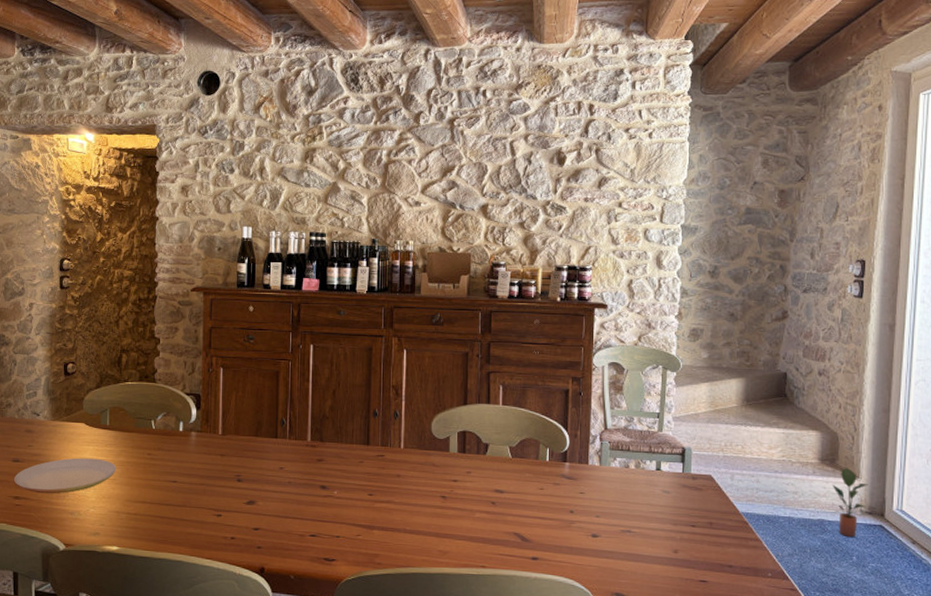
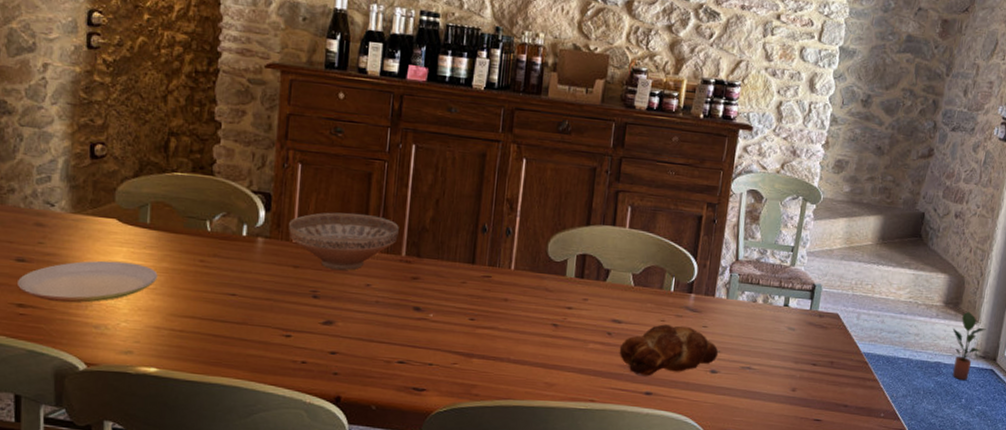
decorative bowl: none [215,406,304,457] -> present [288,212,399,271]
bread loaf: none [504,492,598,542] -> present [619,324,719,376]

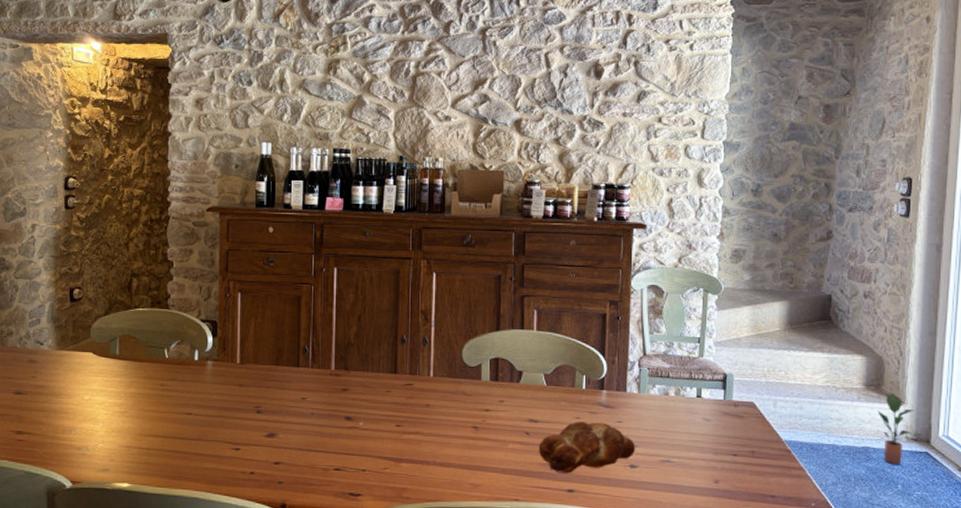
plate: present [18,260,158,303] -> none [16,389,127,428]
decorative bowl: present [288,212,399,271] -> none [233,333,327,387]

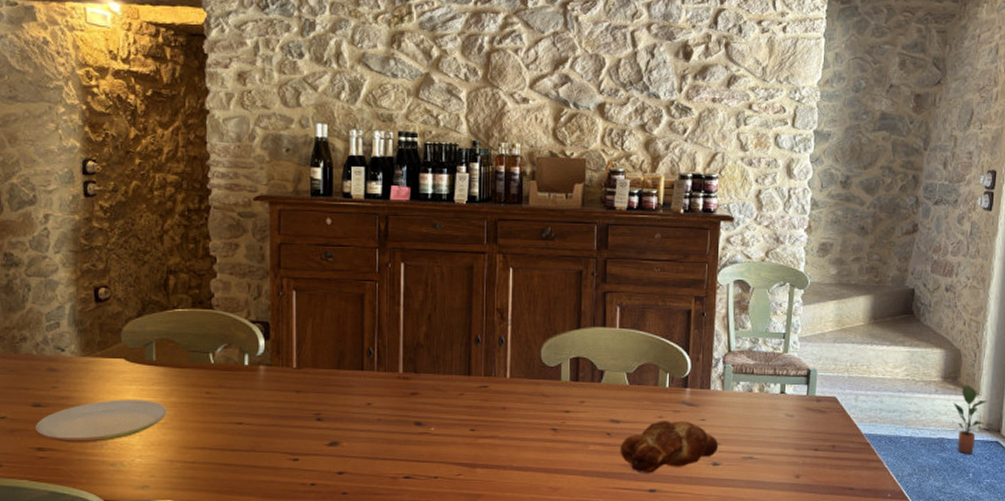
plate: none [16,389,127,428] -> present [36,400,167,443]

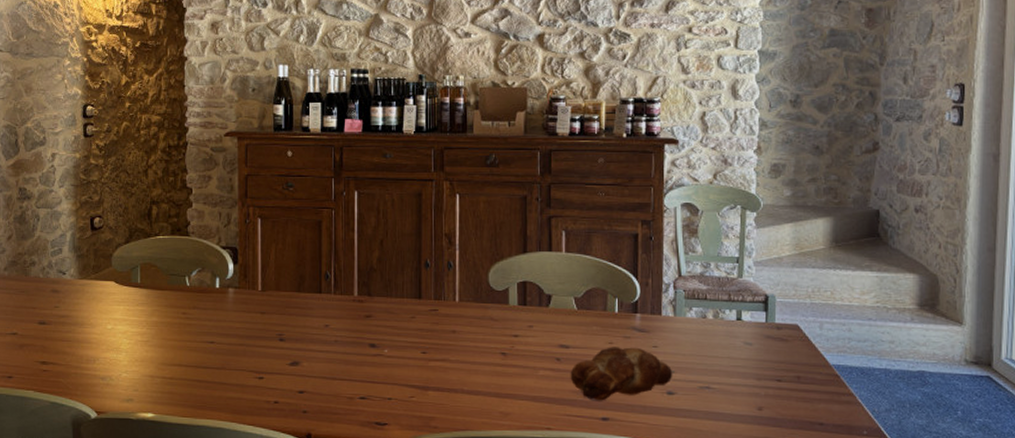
plate: present [36,400,167,443] -> none [41,319,149,358]
potted plant: present [953,384,988,455] -> none [932,312,974,391]

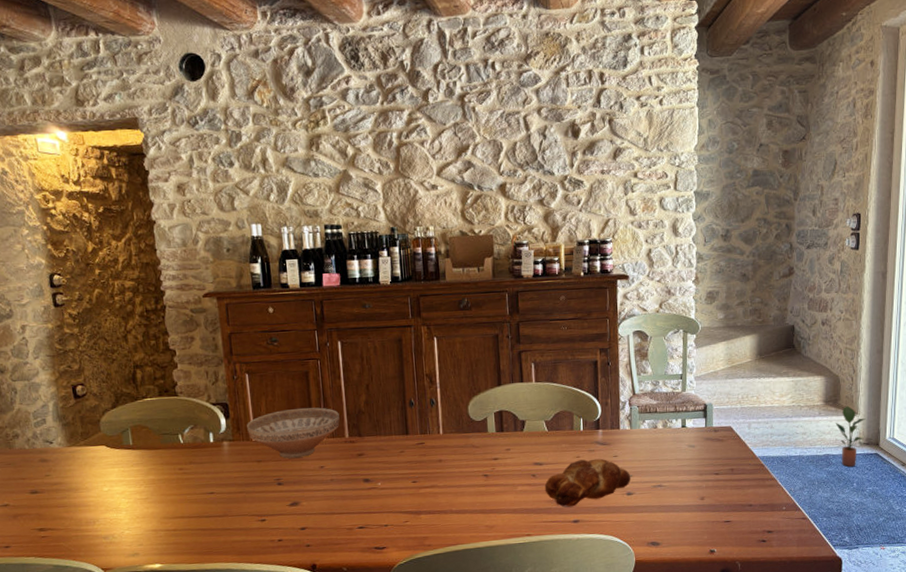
decorative bowl: none [254,259,350,314] -> present [247,407,340,459]
potted plant: none [932,312,974,391] -> present [835,405,866,467]

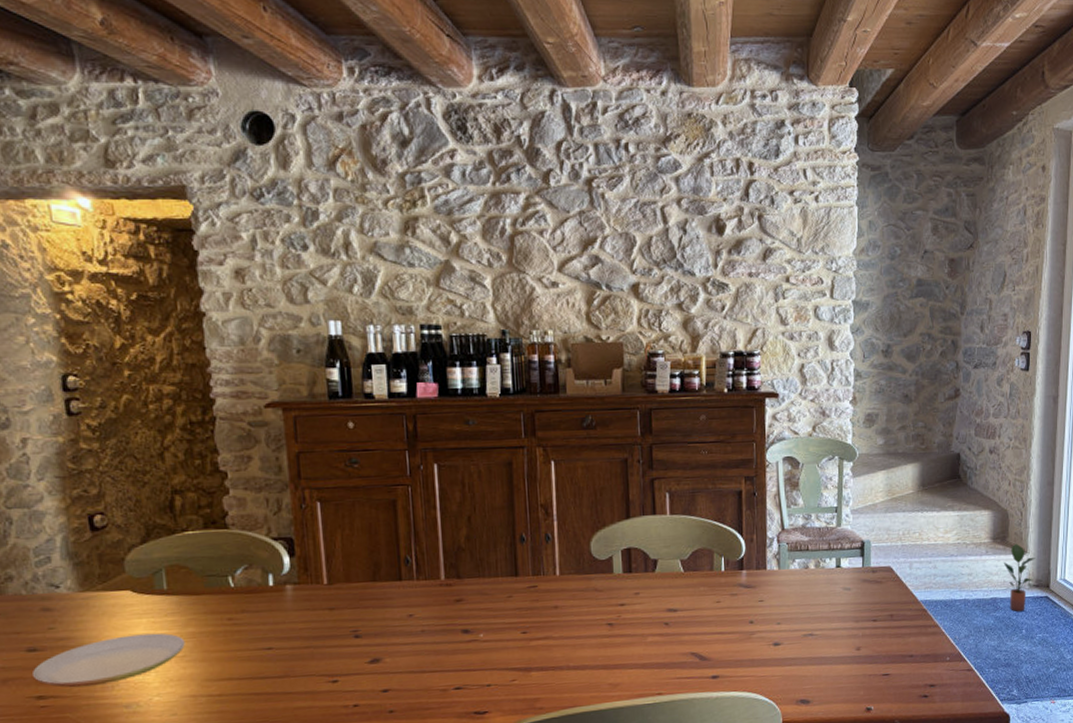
plate: none [35,479,148,522] -> present [33,633,185,688]
decorative bowl: present [247,407,340,459] -> none [317,543,434,606]
bread loaf: present [544,458,631,507] -> none [679,603,779,661]

